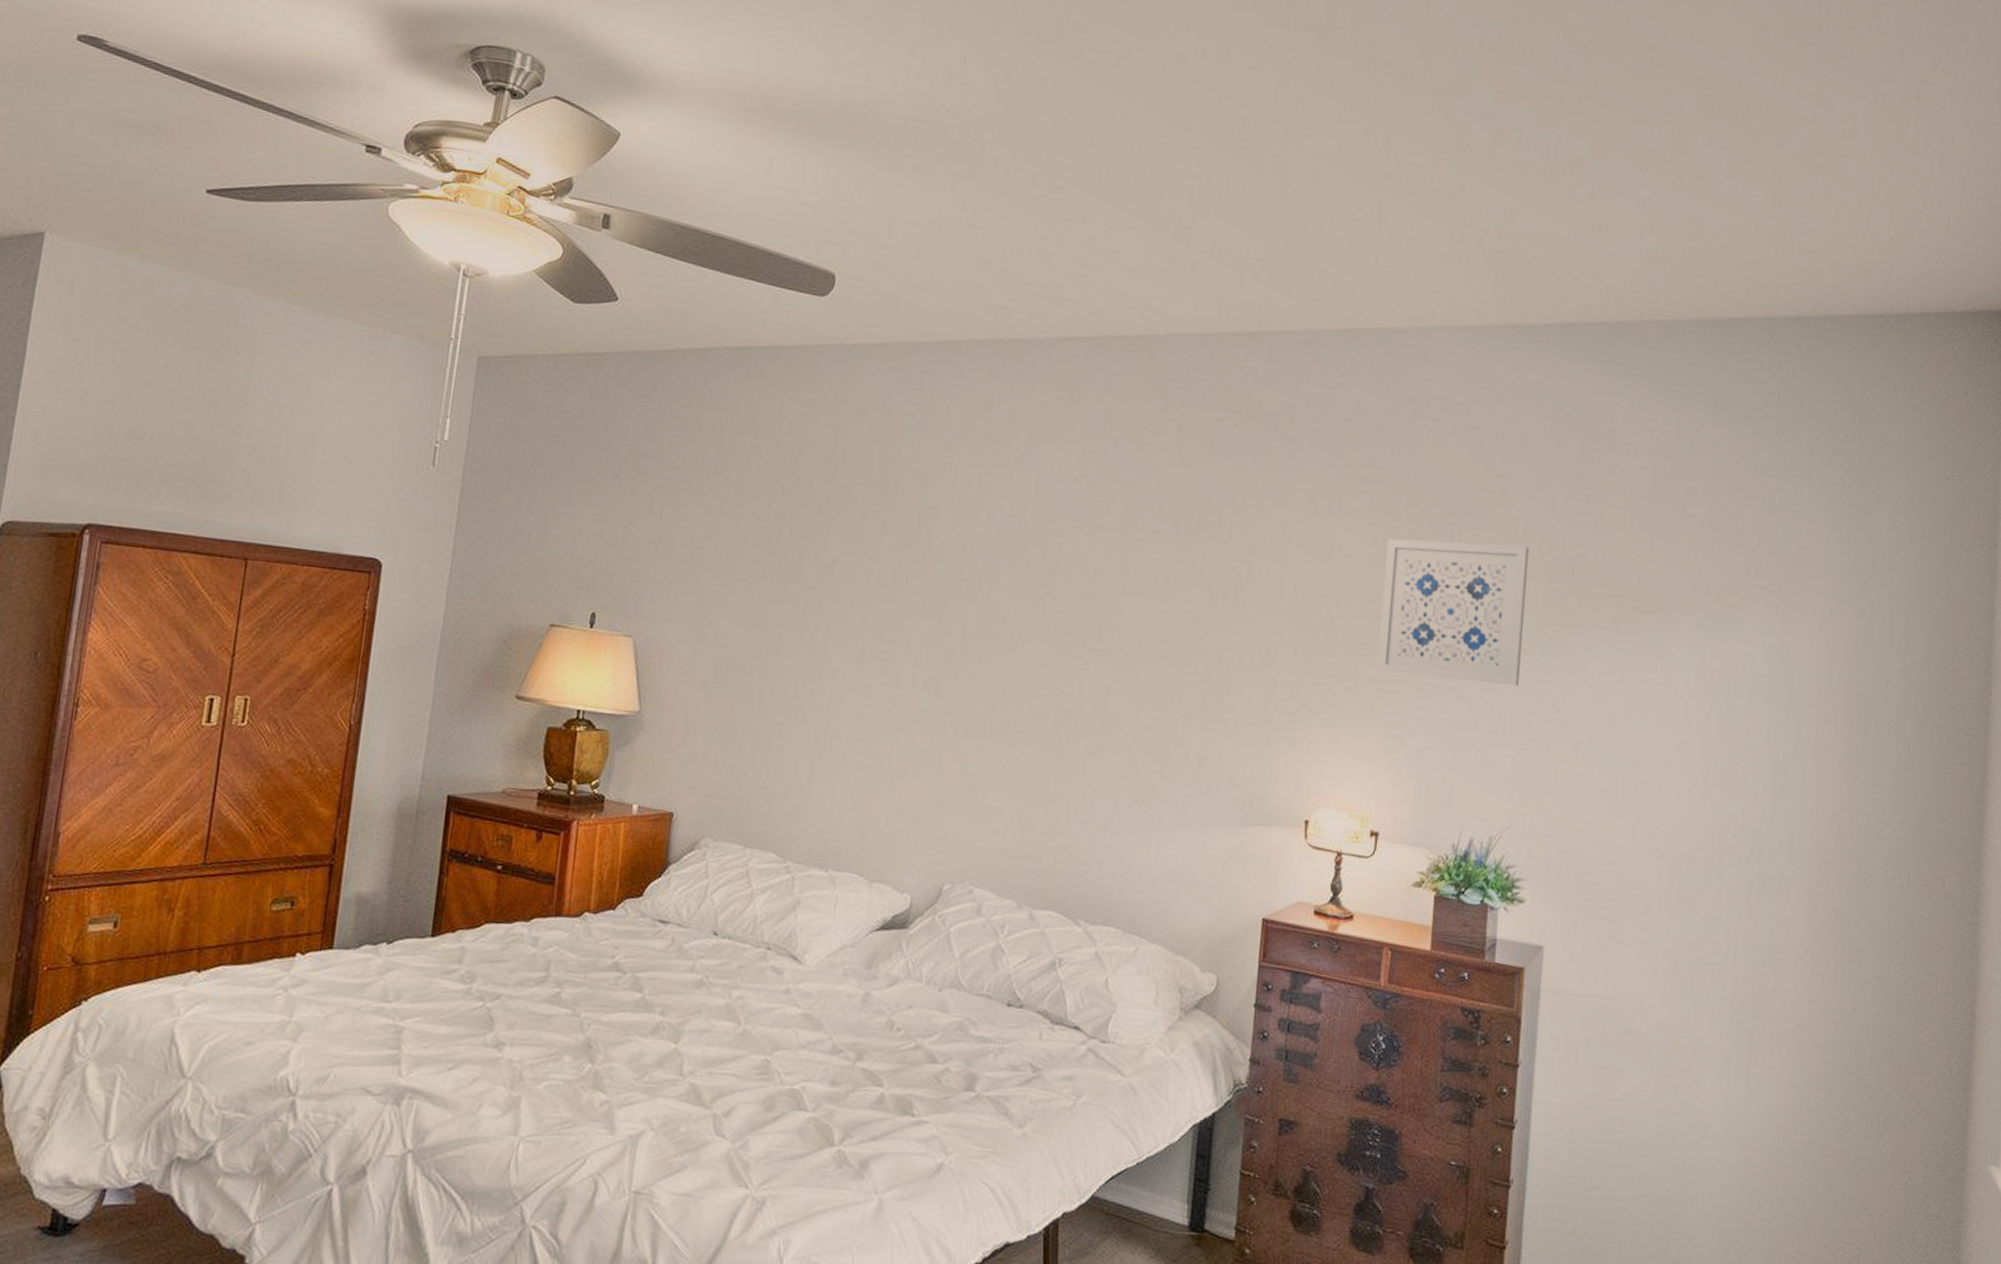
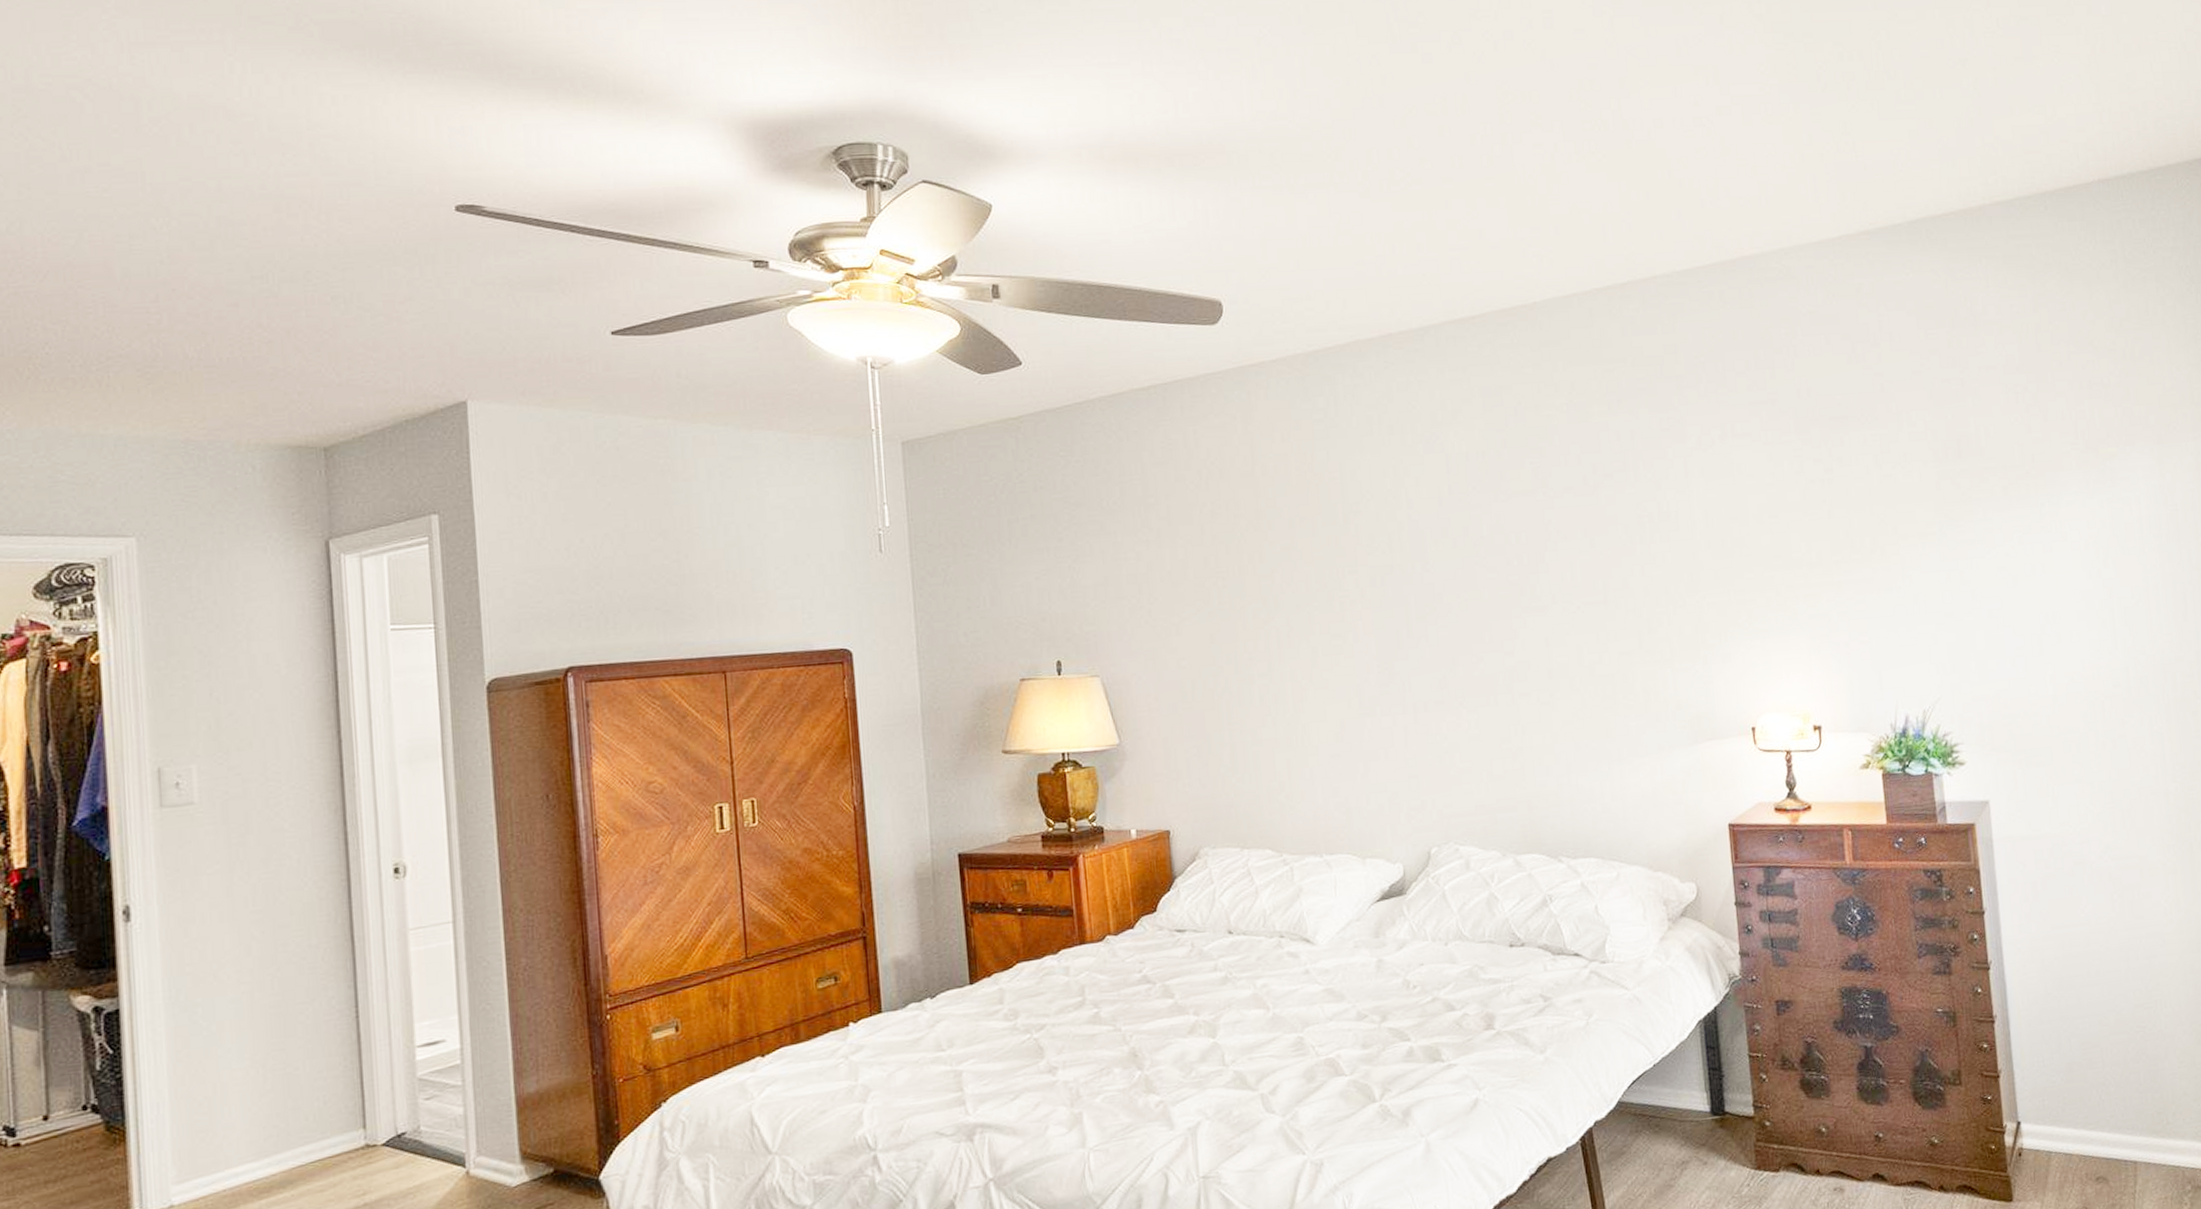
wall art: present [1377,538,1530,687] -> none [1783,436,1927,579]

